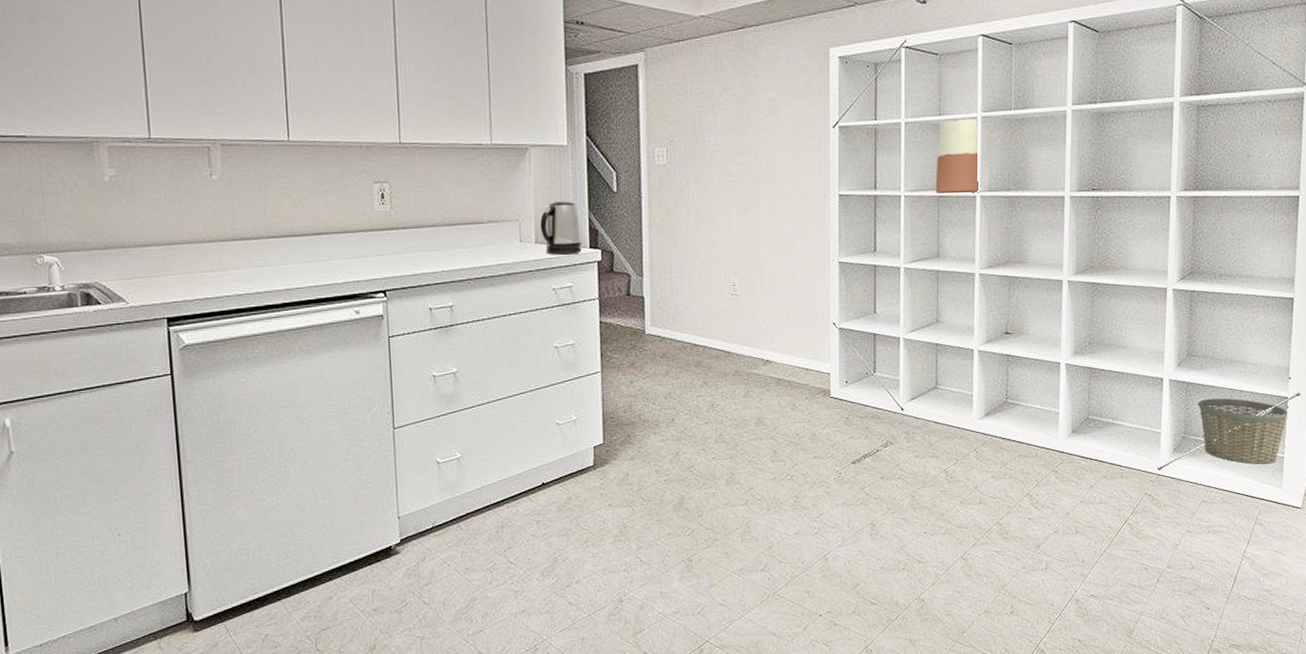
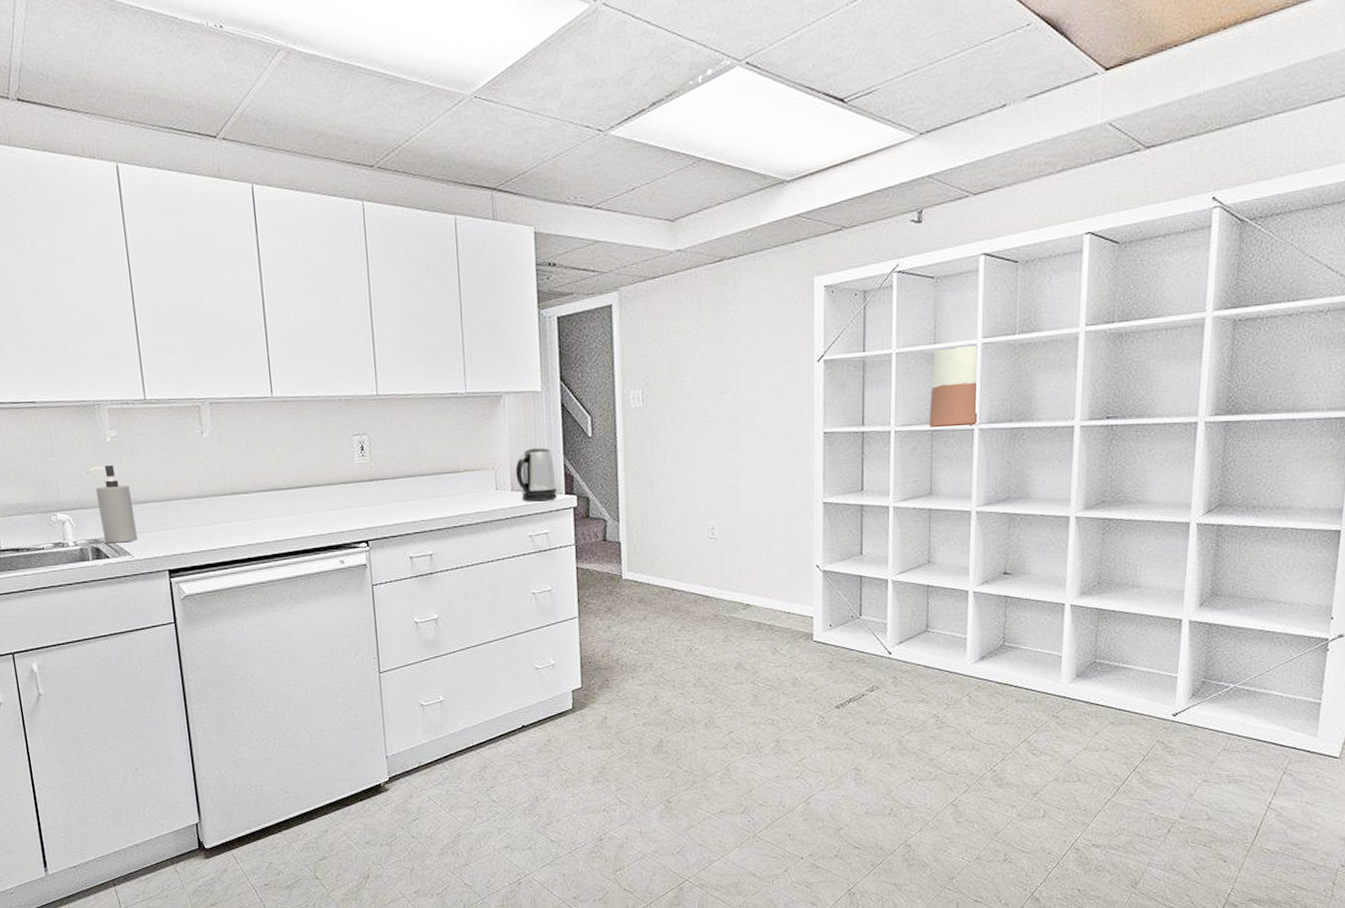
soap dispenser: none [79,206,134,289] -> present [86,465,138,544]
basket: present [1197,398,1290,464] -> none [1220,640,1330,711]

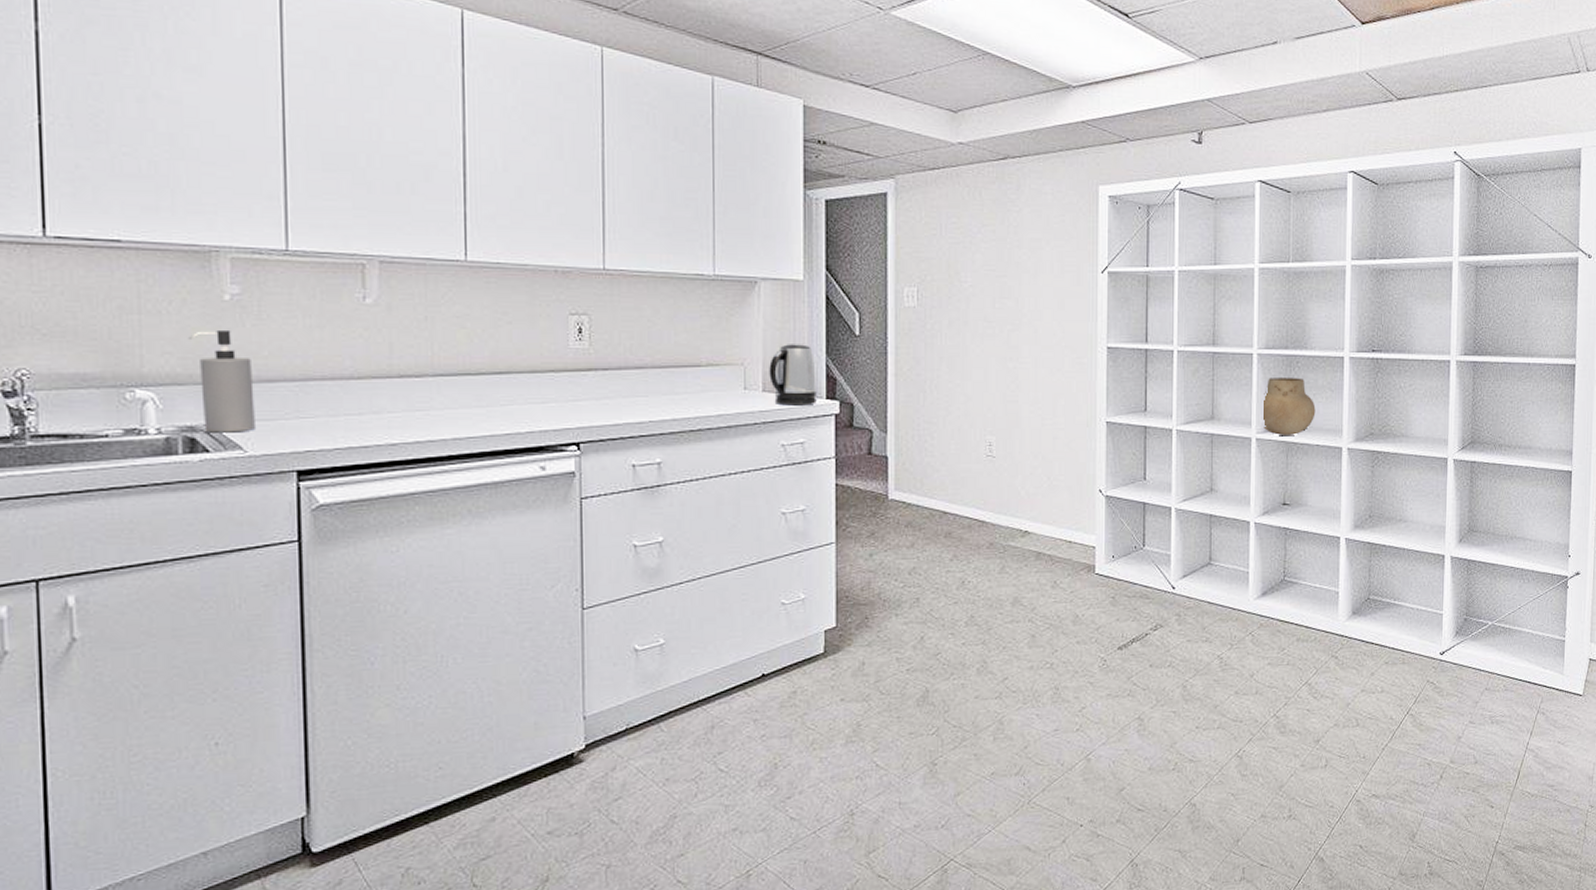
vase: present [928,346,979,429] -> none [1210,270,1258,352]
ceramic pot: none [984,450,1041,509] -> present [1263,378,1316,437]

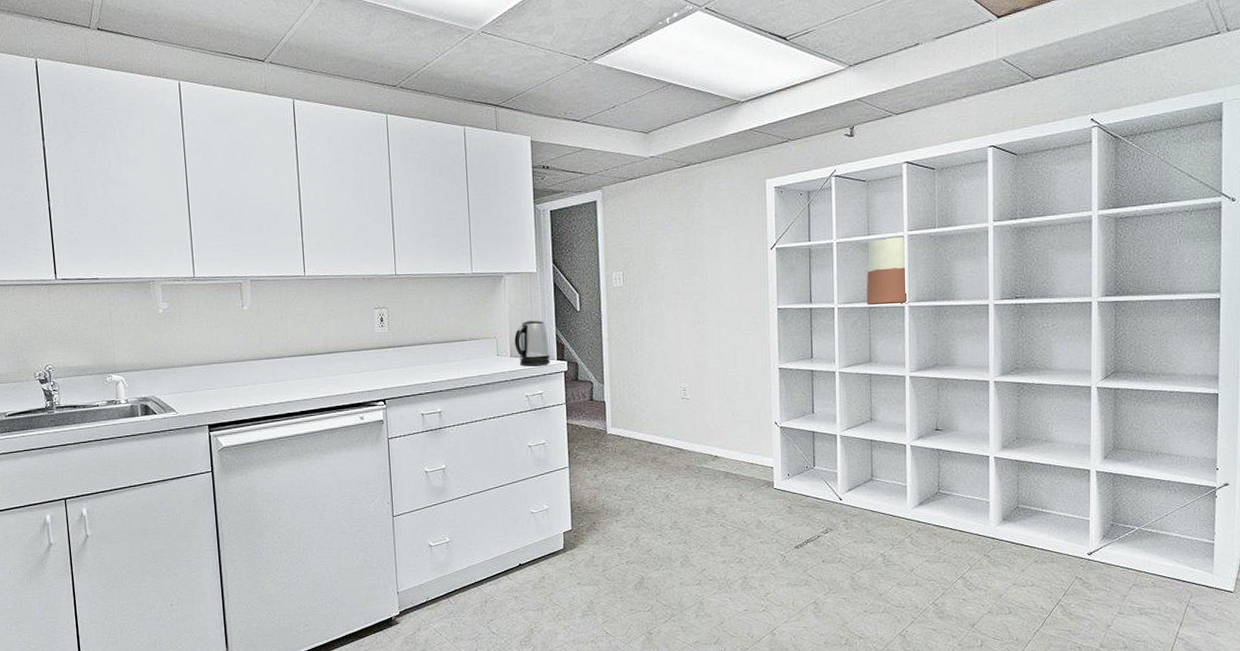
soap dispenser: present [187,331,255,433] -> none [139,333,182,402]
vase: none [1210,270,1258,352] -> present [866,238,909,306]
ceramic pot: present [1263,378,1316,437] -> none [916,324,964,374]

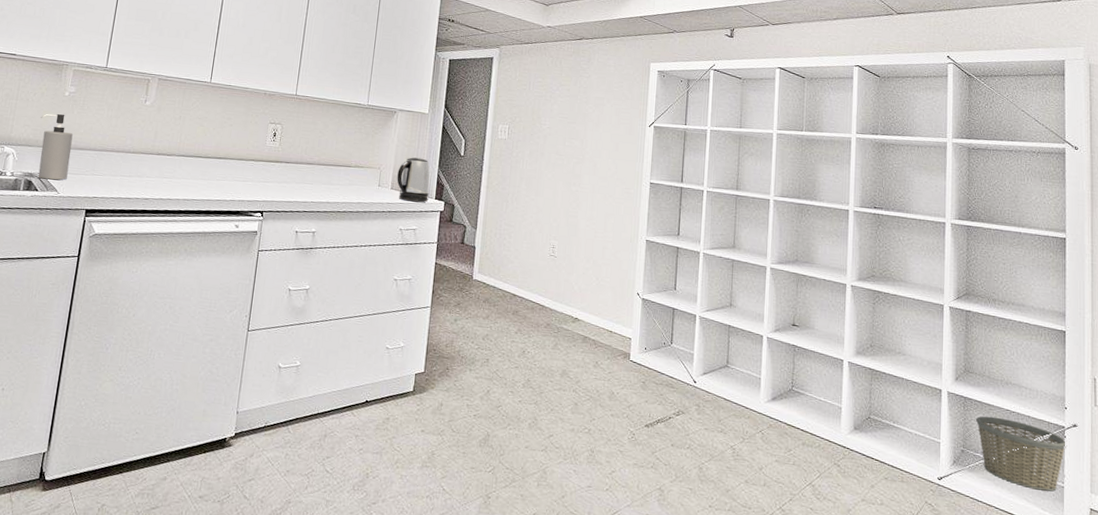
soap dispenser: none [139,333,182,402] -> present [38,114,73,180]
vase: present [866,238,909,306] -> none [734,133,774,197]
basket: none [1124,488,1218,550] -> present [975,416,1067,492]

